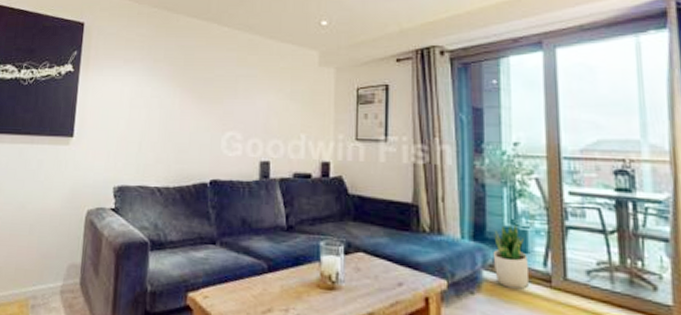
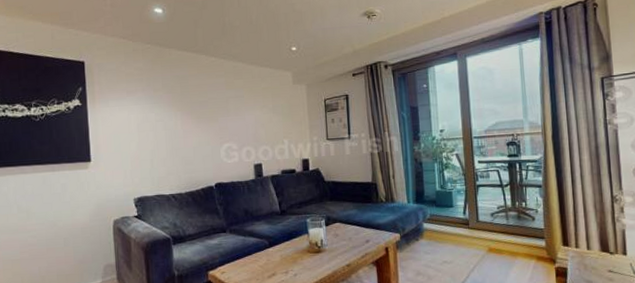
planter: present [492,223,528,289] -> none [429,187,454,233]

